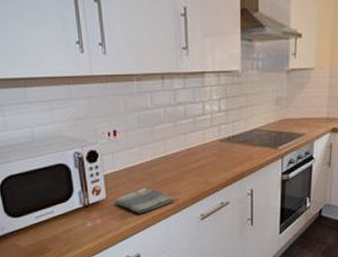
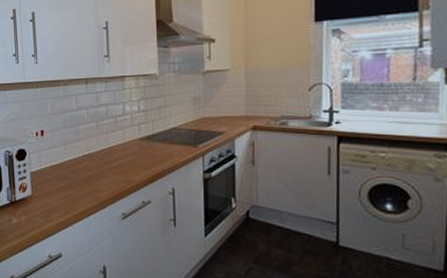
dish towel: present [113,187,175,214] -> none [38,184,97,212]

